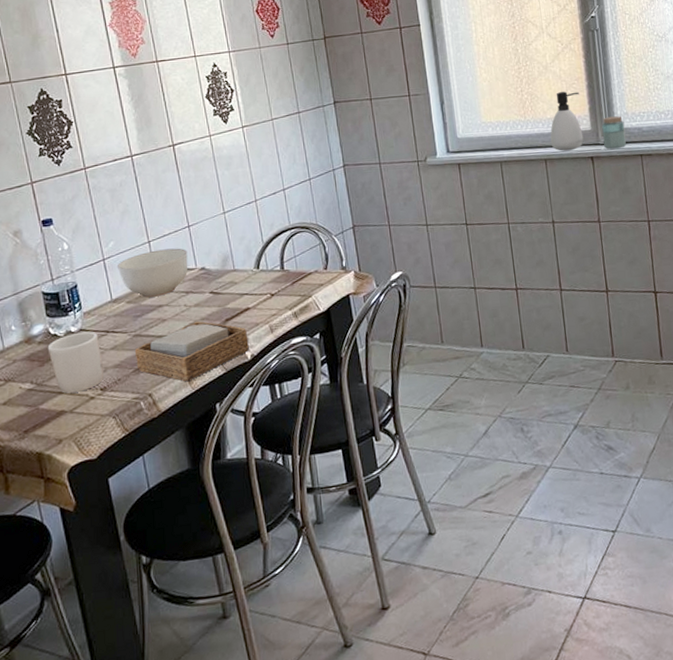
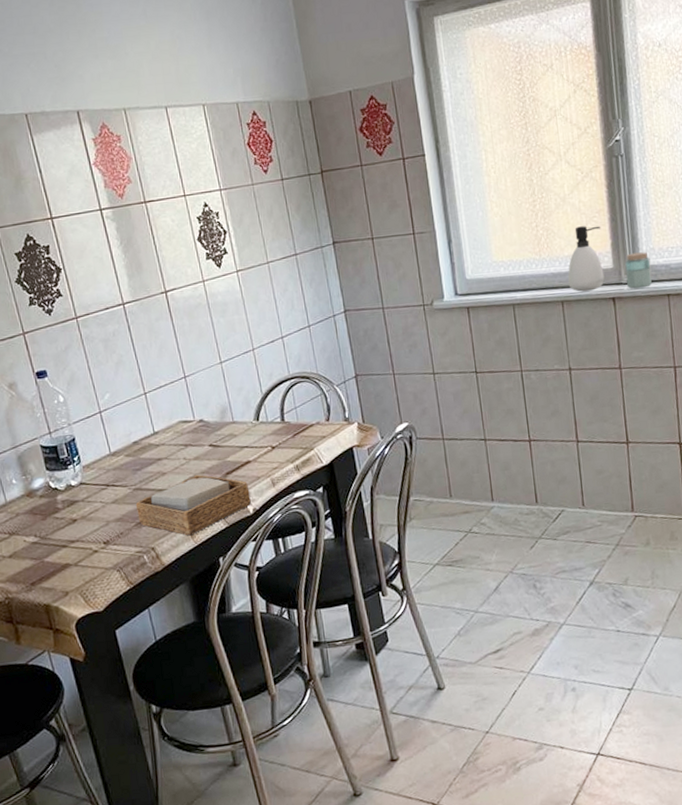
mug: present [47,331,105,393] -> none [49,485,107,547]
bowl: present [116,248,188,298] -> none [113,399,186,451]

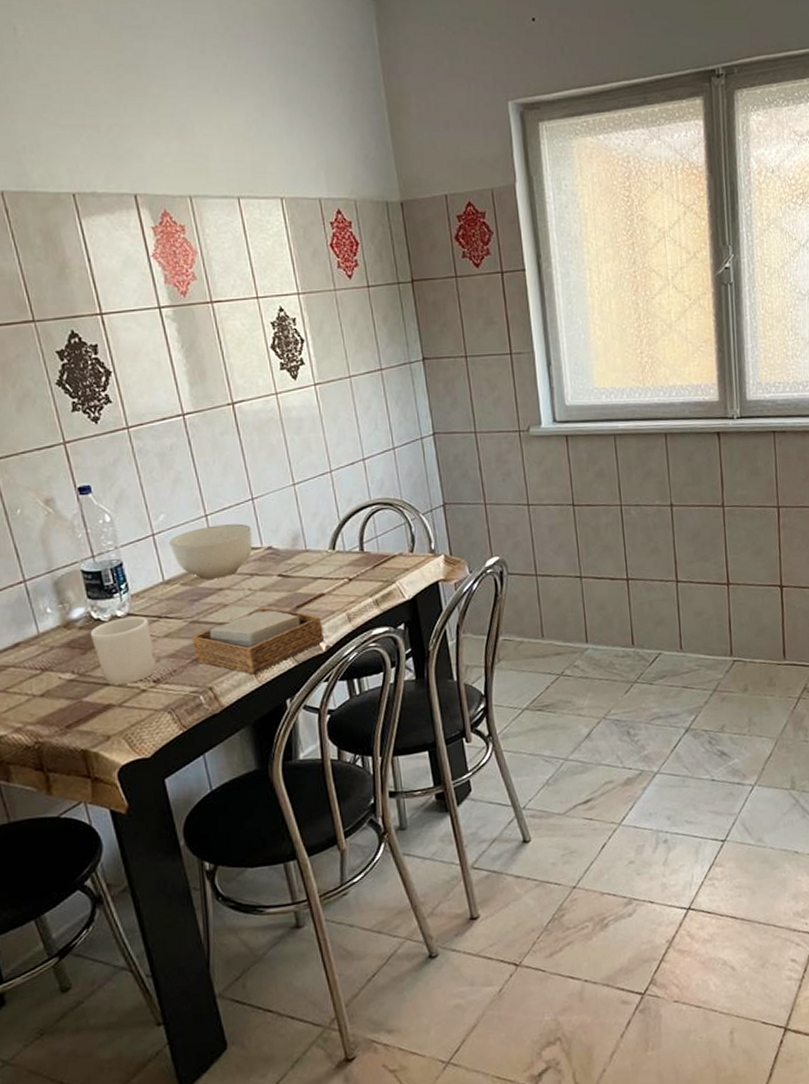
mug: none [49,485,107,547] -> present [90,616,157,685]
bowl: none [113,399,186,451] -> present [168,523,253,580]
soap dispenser: present [567,226,605,293] -> none [672,355,710,426]
peanut butter: present [625,252,652,290] -> none [731,386,758,425]

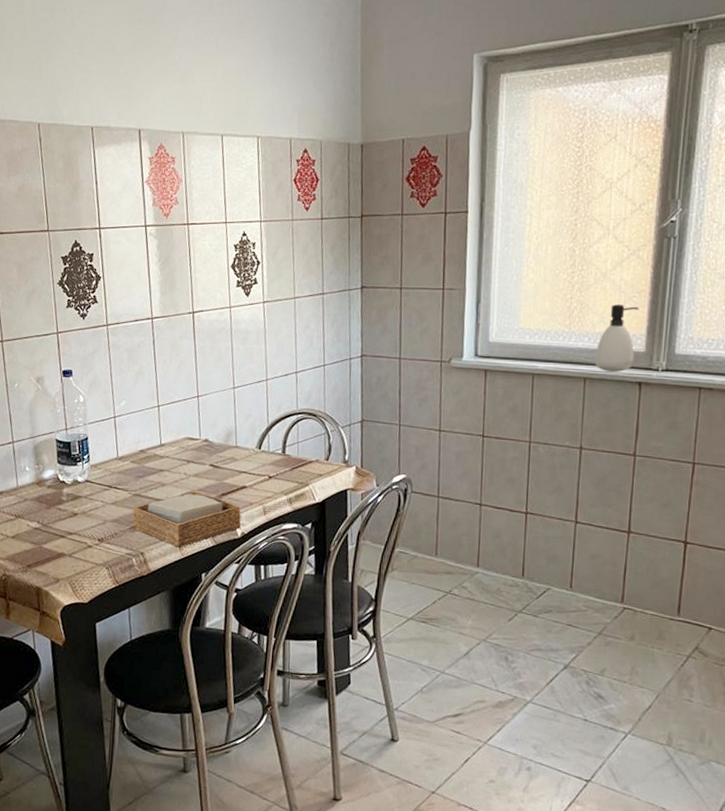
mug: present [90,616,157,685] -> none [55,483,104,539]
bowl: present [168,523,253,580] -> none [125,415,194,461]
soap dispenser: none [672,355,710,426] -> present [594,304,640,373]

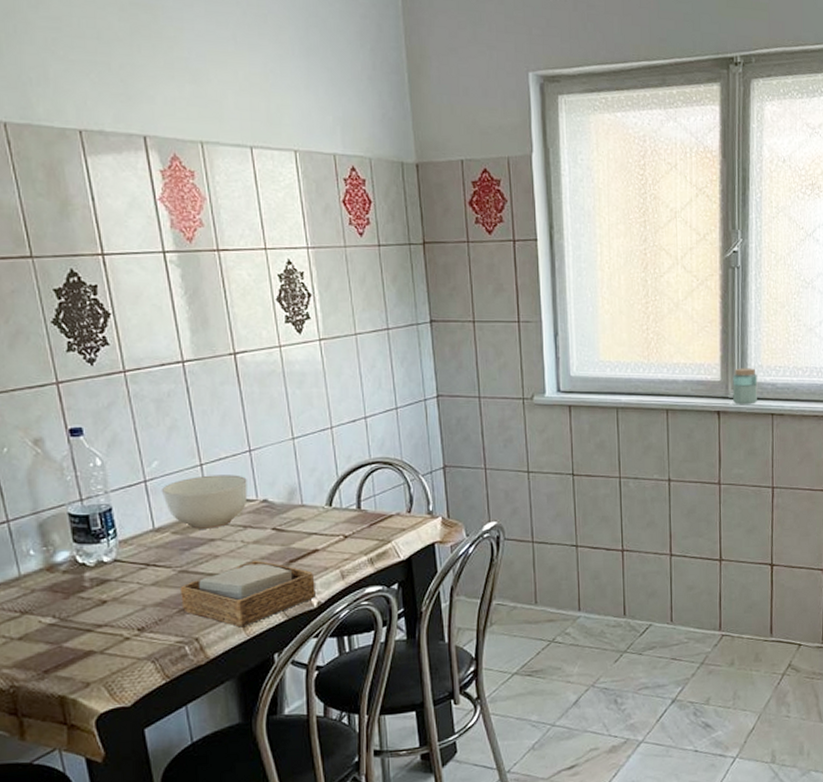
bowl: none [125,415,194,461] -> present [161,475,248,529]
soap dispenser: present [594,304,640,373] -> none [674,334,712,403]
peanut butter: none [657,339,687,378] -> present [733,368,758,406]

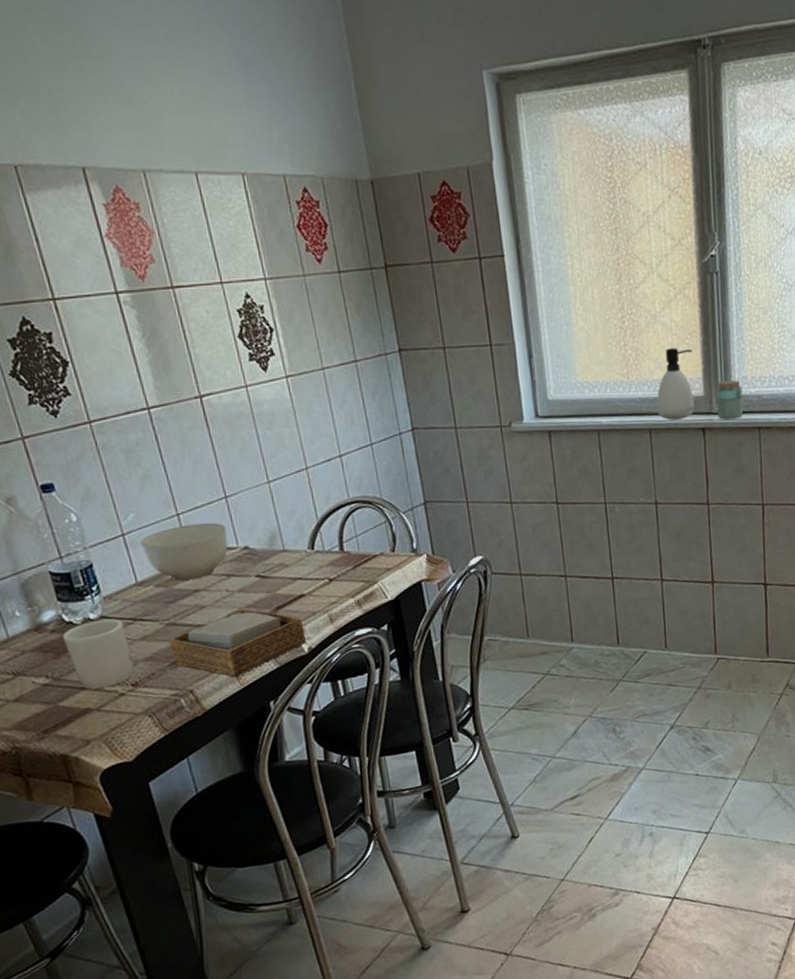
mug: none [74,562,143,632] -> present [62,618,135,689]
soap dispenser: none [674,334,712,403] -> present [656,348,695,421]

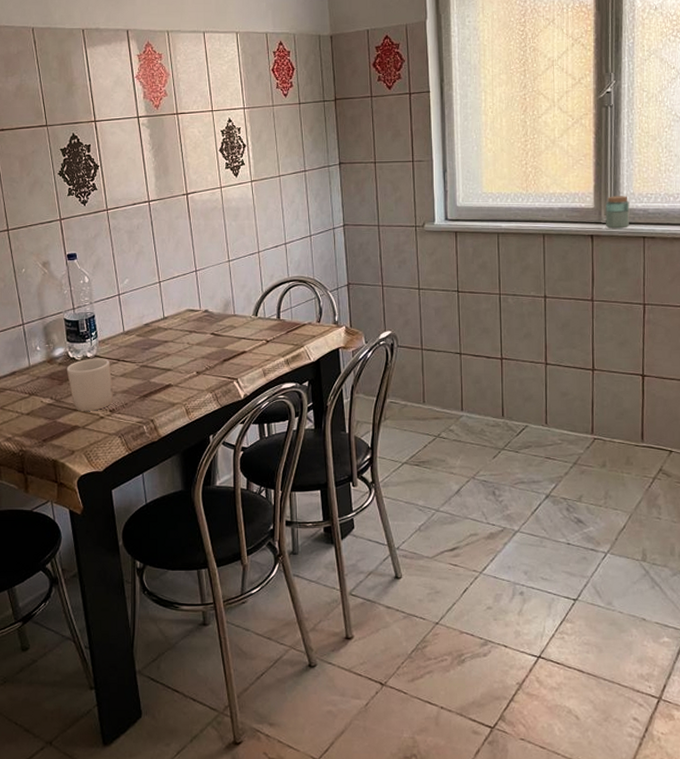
bowl: present [140,523,228,581] -> none [130,290,193,333]
napkin holder: present [169,608,307,678] -> none [141,358,244,413]
soap dispenser: present [656,348,695,421] -> none [551,167,586,228]

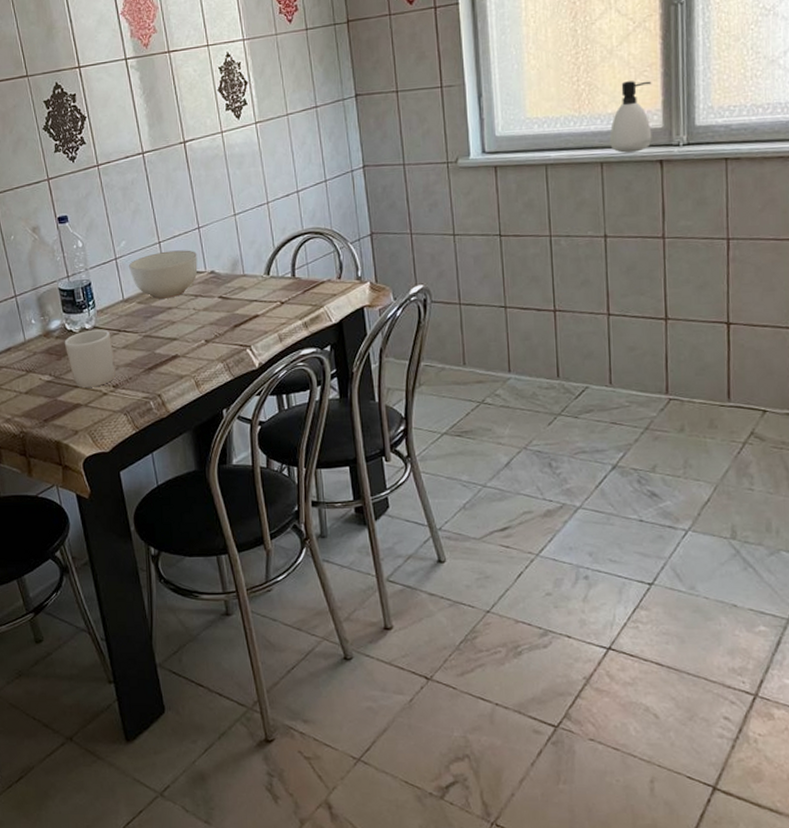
bowl: none [130,290,193,333] -> present [128,250,198,299]
soap dispenser: none [551,167,586,228] -> present [609,81,652,154]
peanut butter: present [605,196,630,230] -> none [677,110,708,152]

